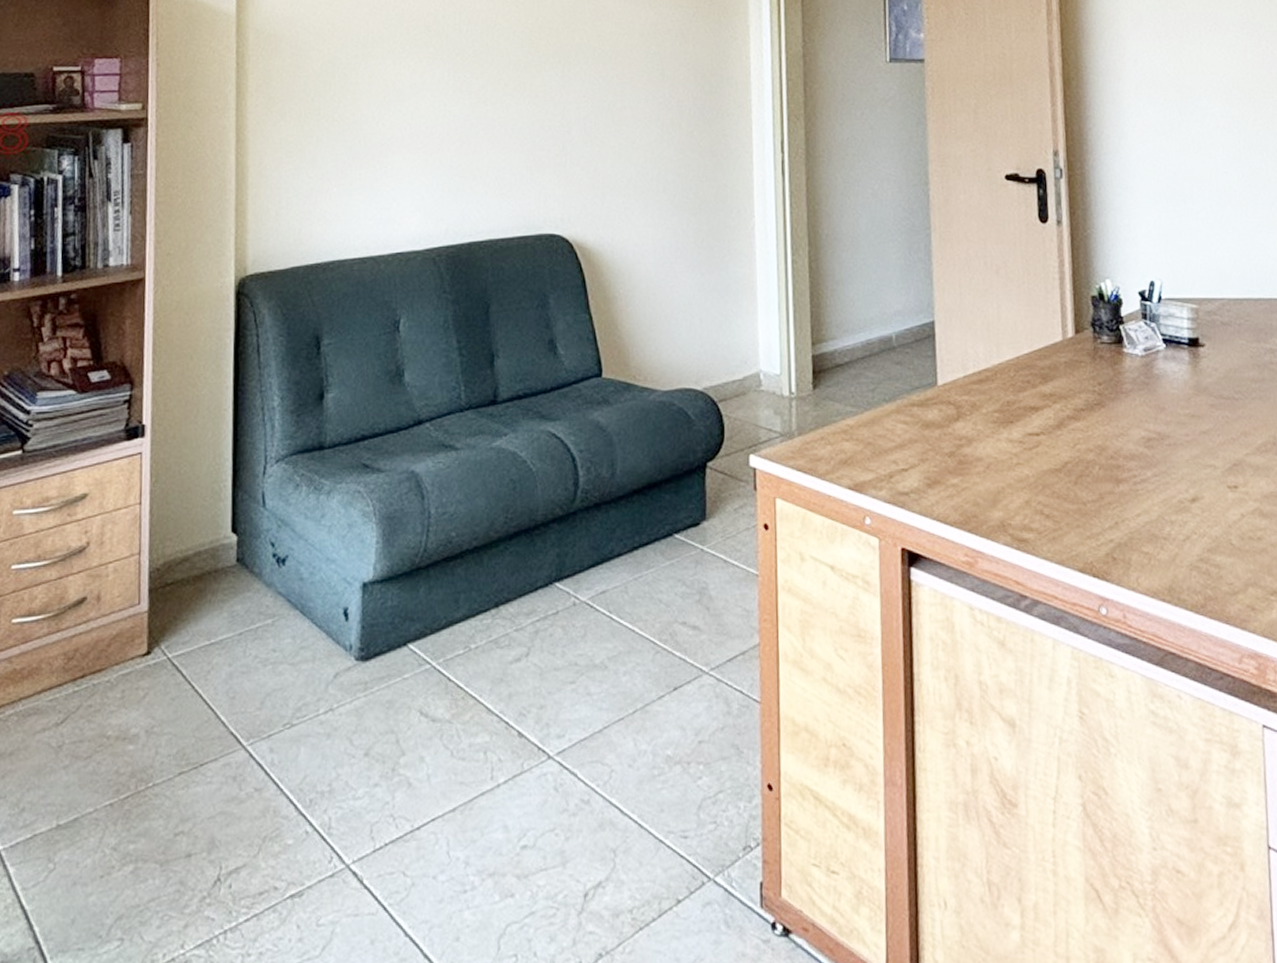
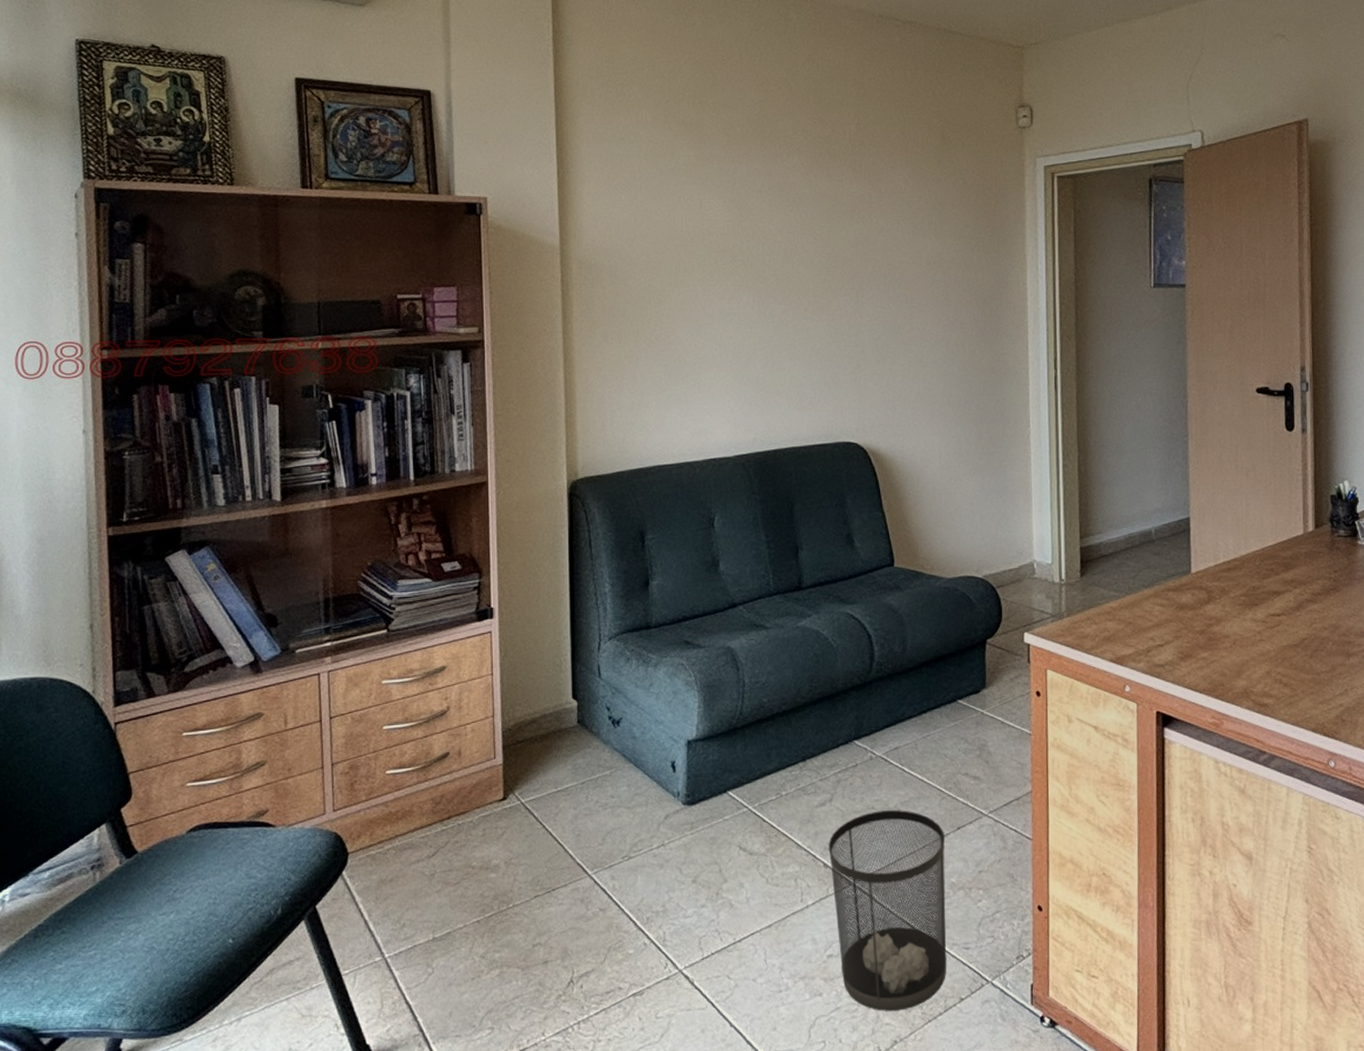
waste bin: none [523,667,662,916] -> present [828,810,947,1011]

